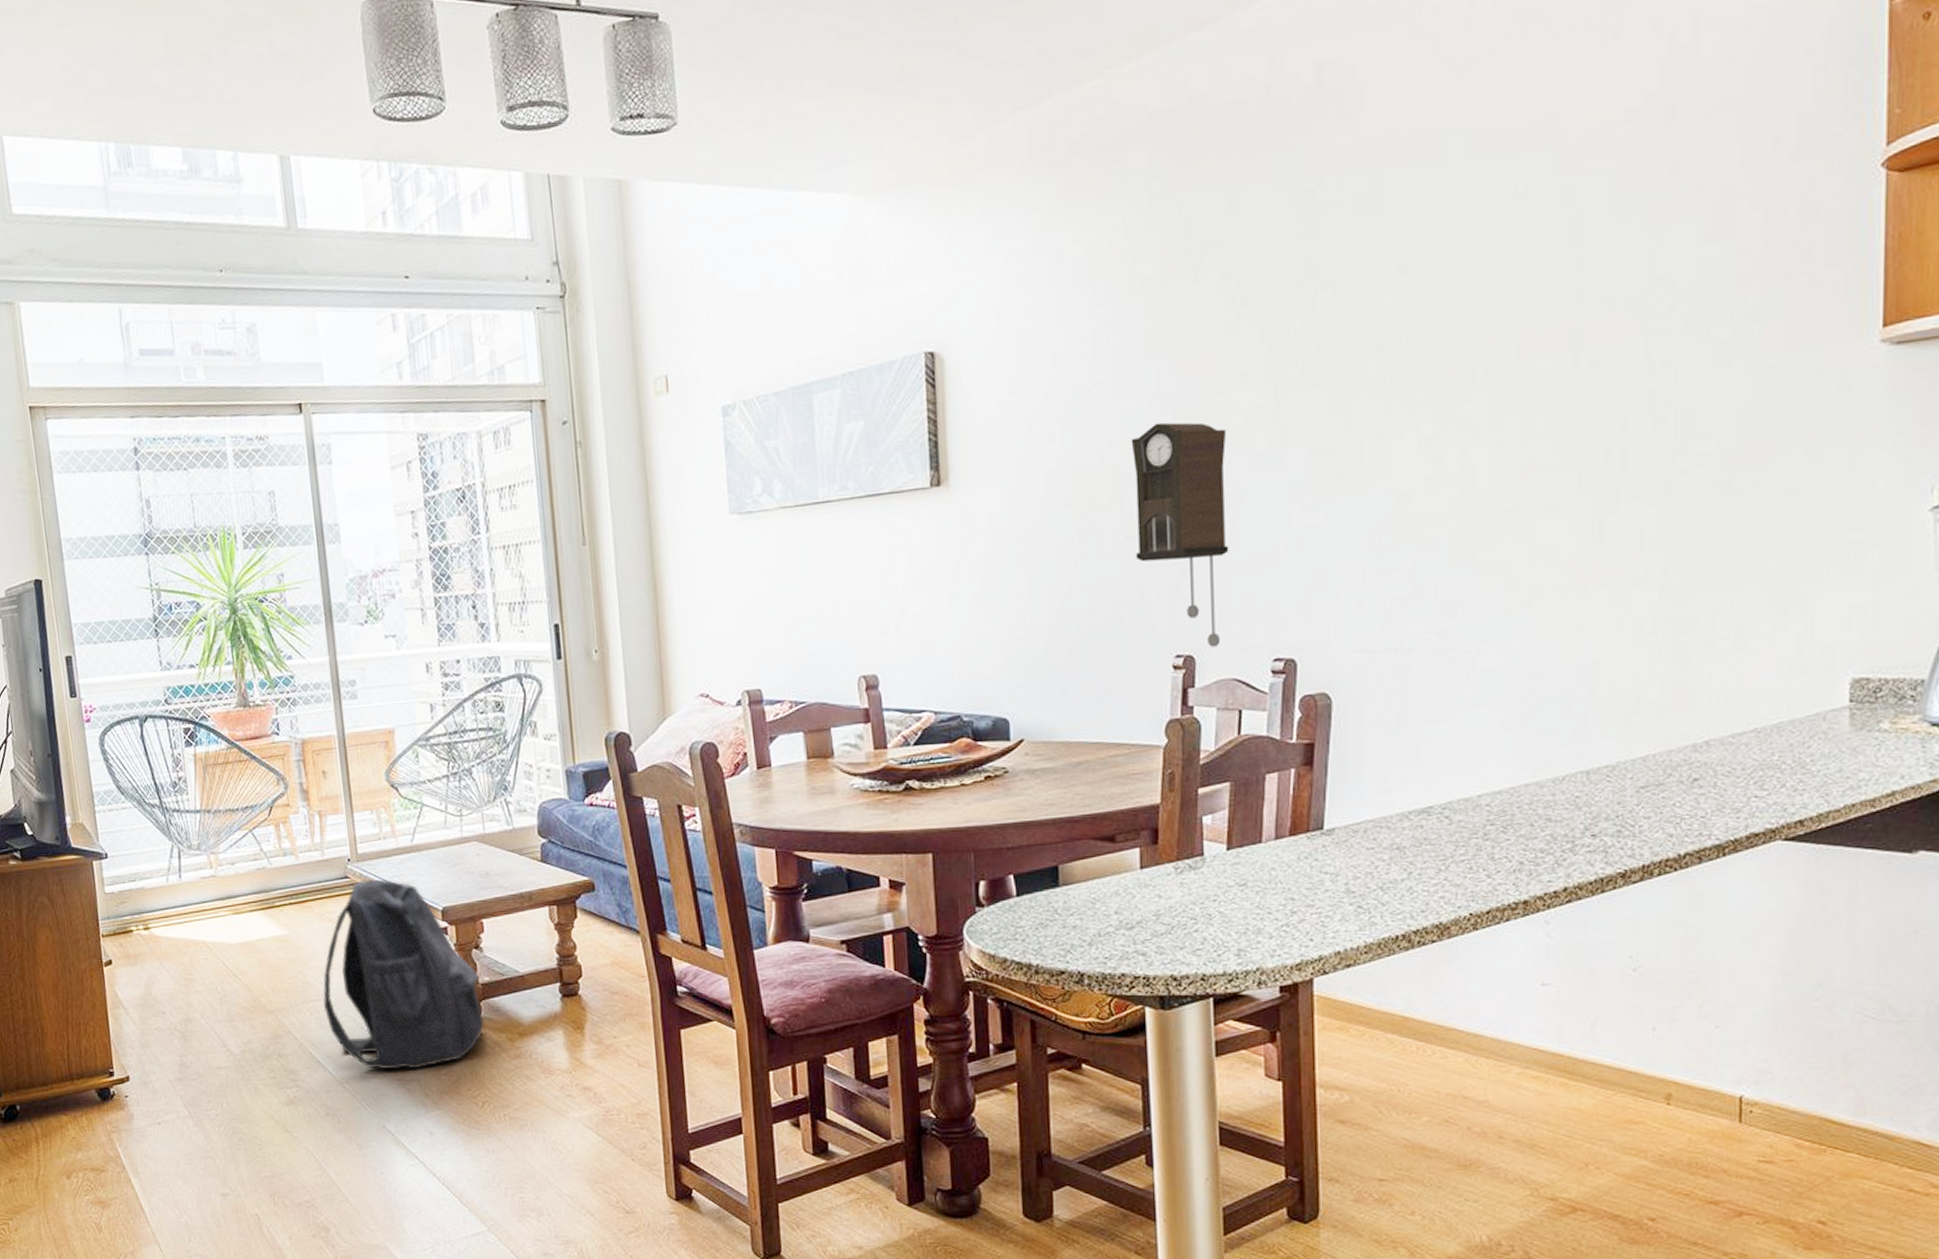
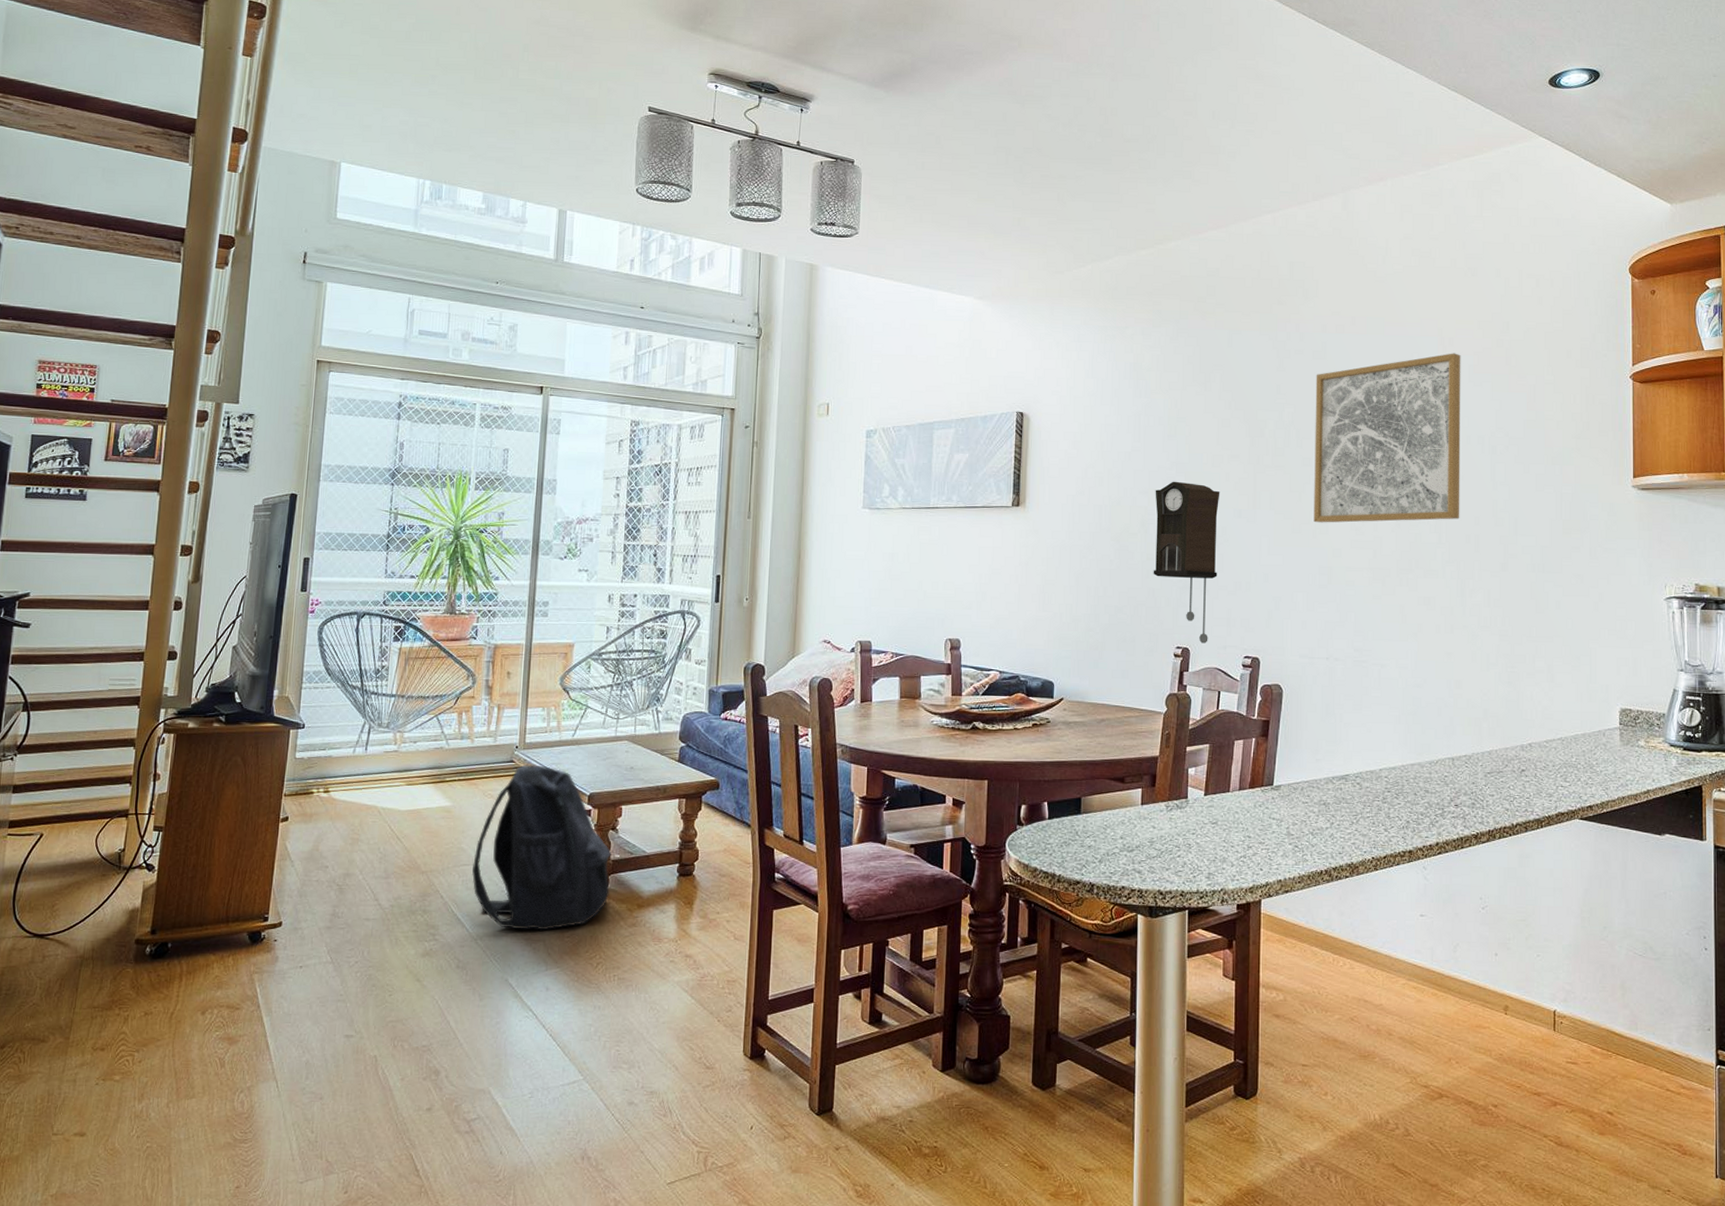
wall art: none [1364,168,1596,458] -> present [1314,353,1461,523]

